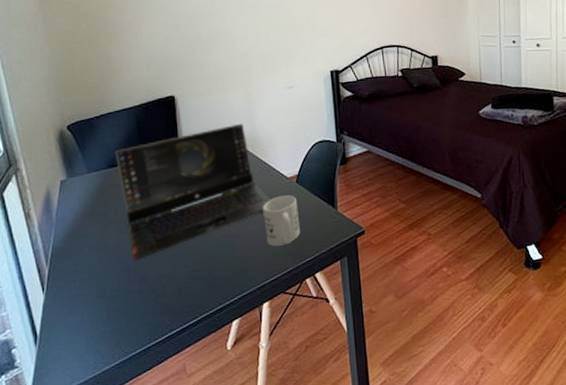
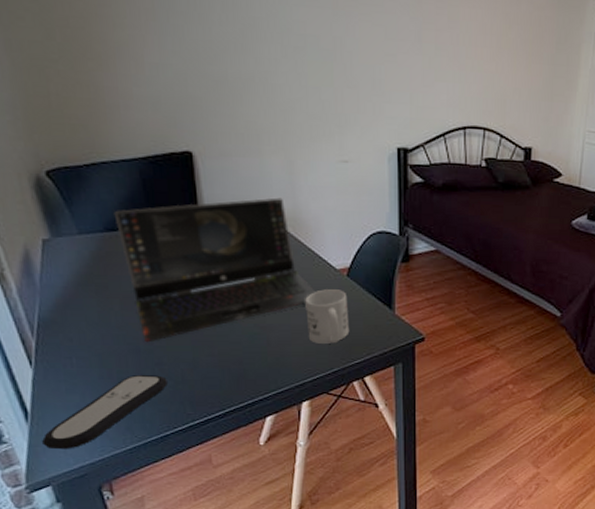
remote control: none [46,290,151,370] -> present [42,374,168,450]

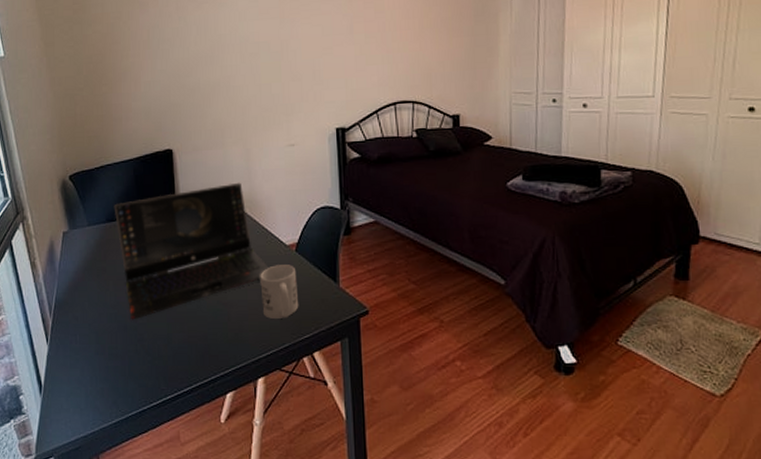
remote control: present [42,374,168,450] -> none [50,350,147,422]

